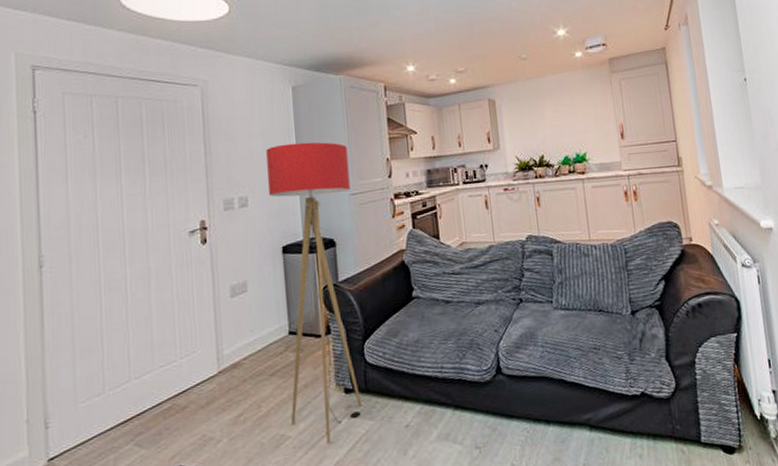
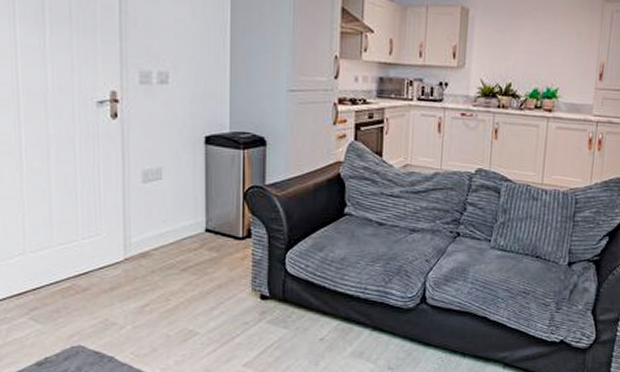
floor lamp: present [266,142,363,444] -> none [194,17,291,345]

